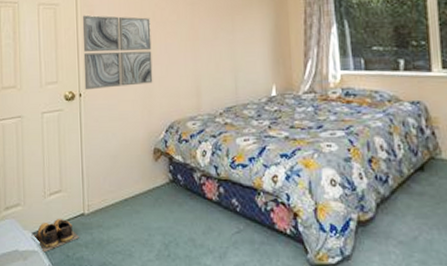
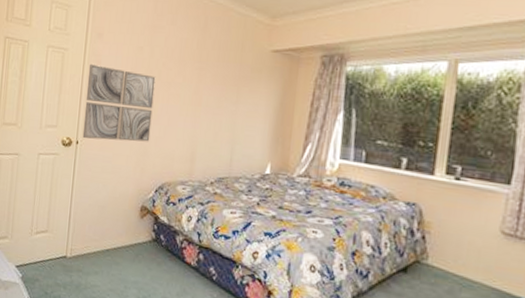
shoes: present [31,219,79,253] -> none [14,257,59,286]

